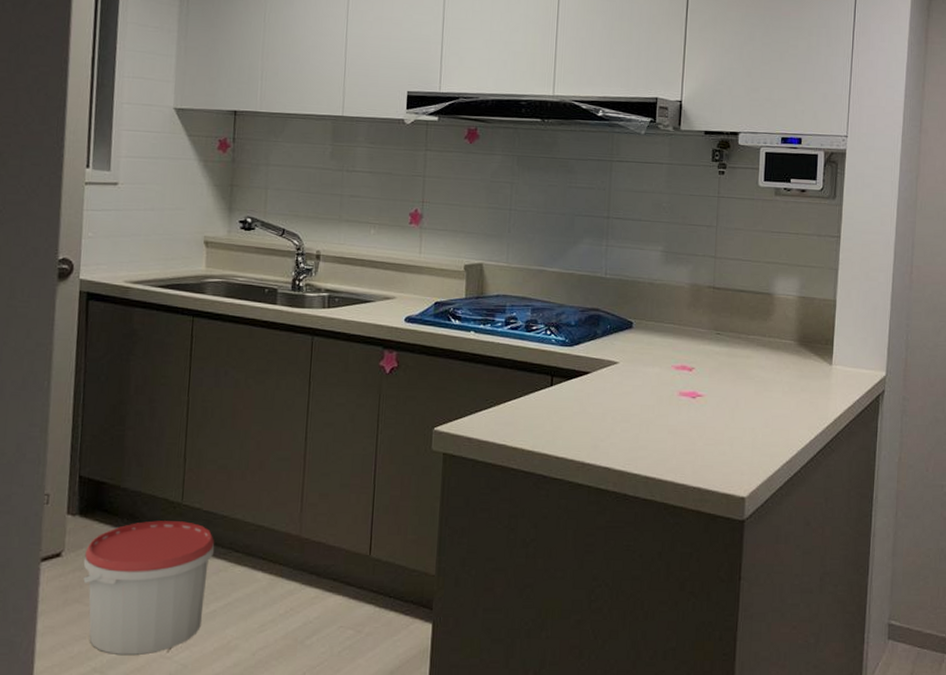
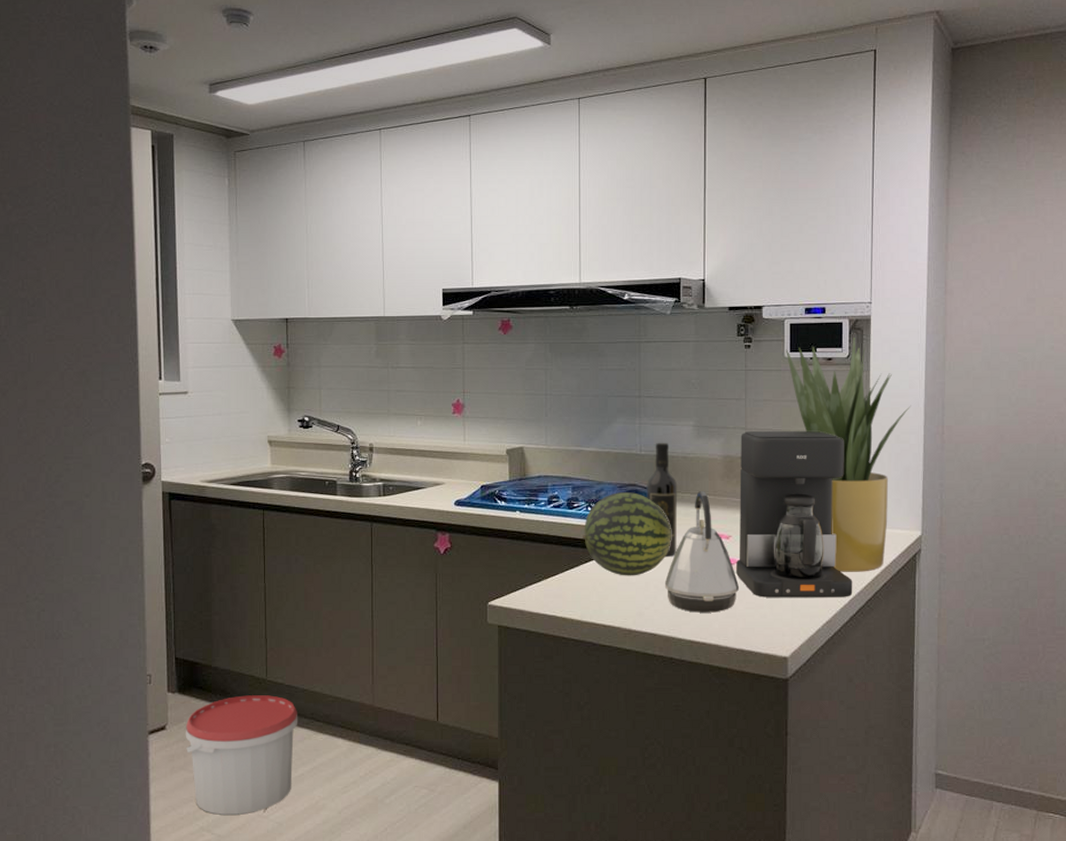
fruit: none [540,316,633,406] -> present [583,491,671,576]
wine bottle: none [609,266,642,387] -> present [647,442,678,557]
kettle: none [622,319,699,448] -> present [664,491,739,613]
coffee maker: none [697,259,815,437] -> present [736,430,853,598]
planter: none [760,171,882,411] -> present [786,338,911,572]

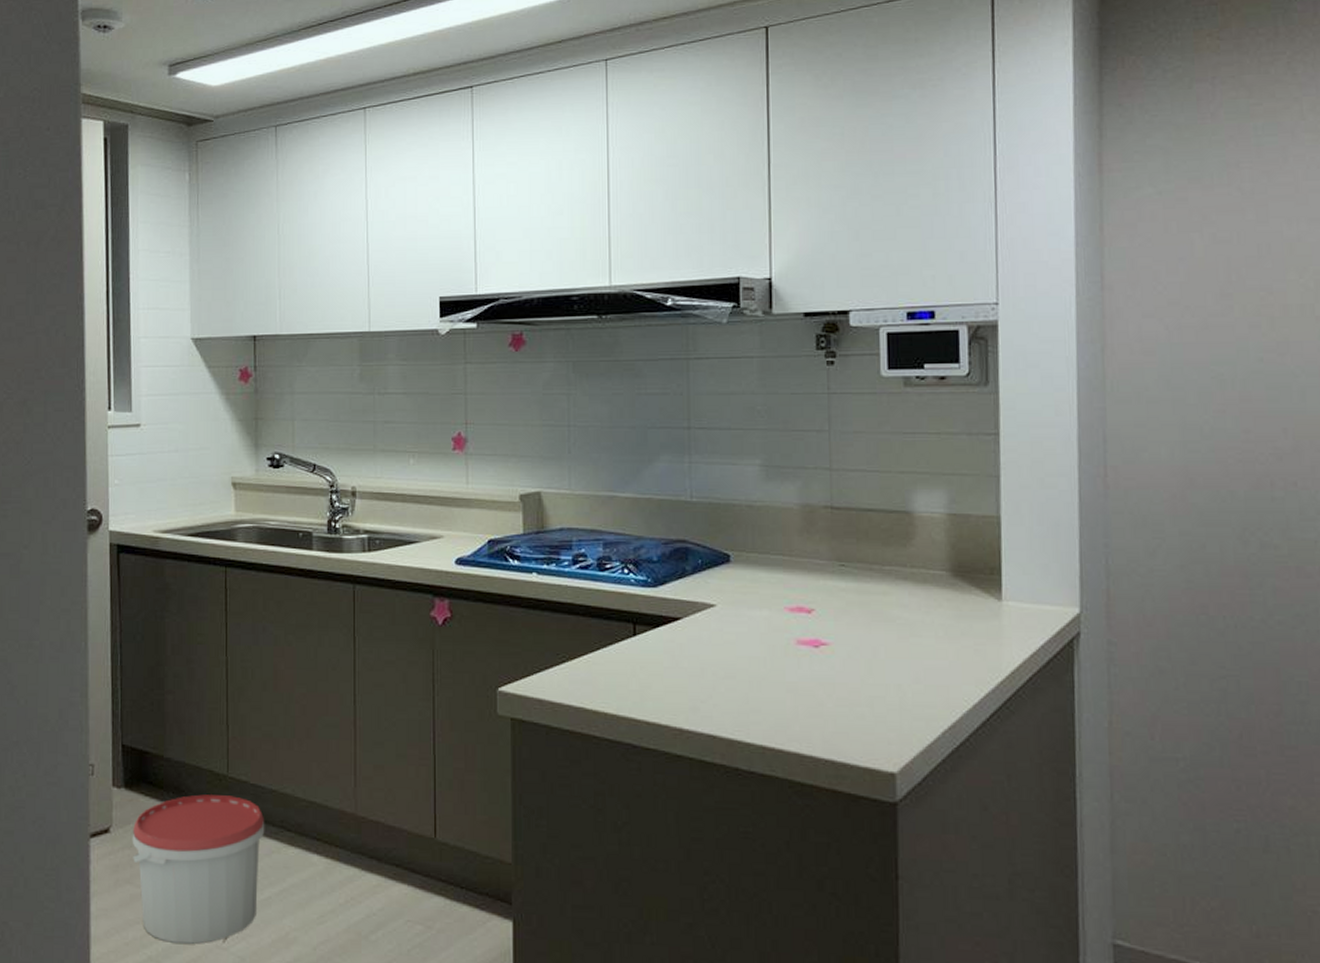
fruit: present [583,491,671,576] -> none [618,549,734,659]
wine bottle: present [647,442,678,557] -> none [700,486,742,635]
kettle: present [664,491,739,613] -> none [726,550,826,710]
coffee maker: present [736,430,853,598] -> none [822,471,985,695]
planter: present [786,338,911,572] -> none [882,350,1059,661]

